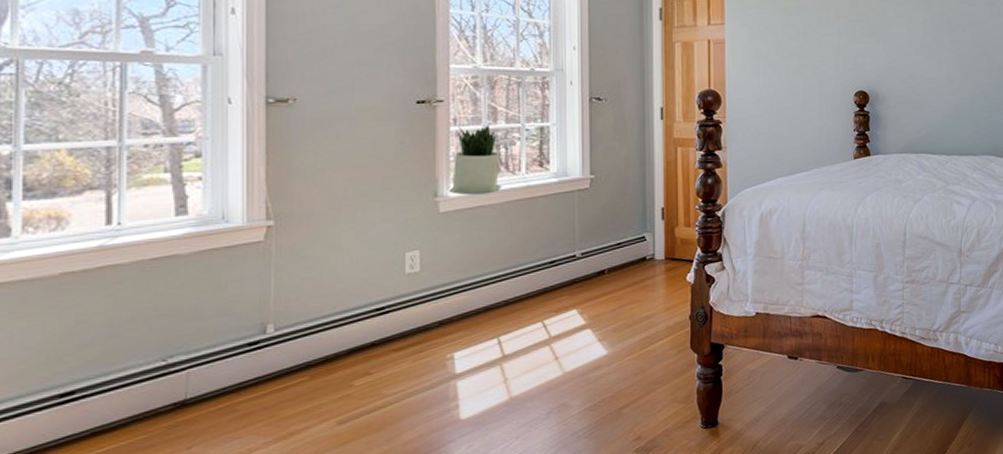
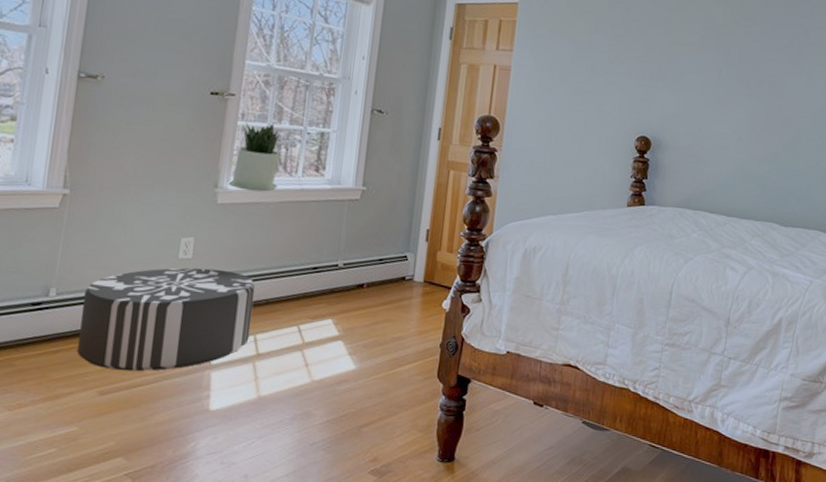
pouf: none [305,278,493,397] -> present [77,267,256,371]

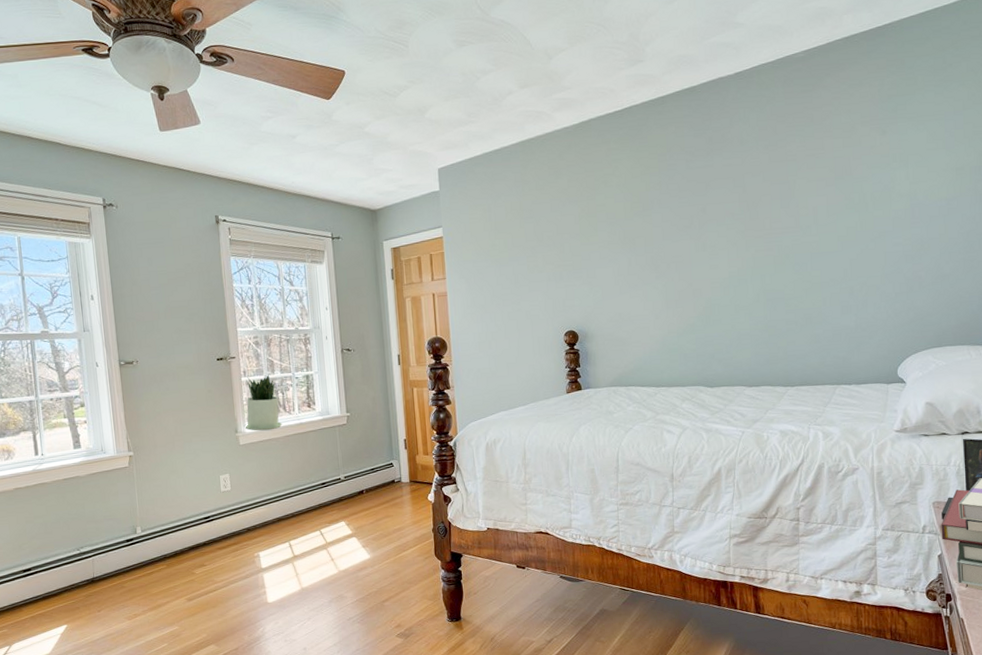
pouf: present [77,267,256,371] -> none [160,495,286,581]

